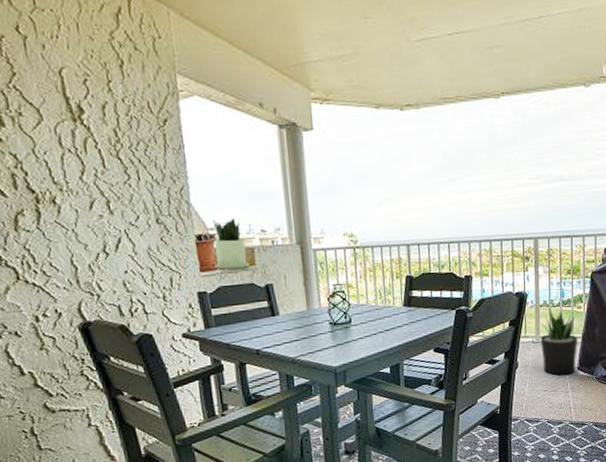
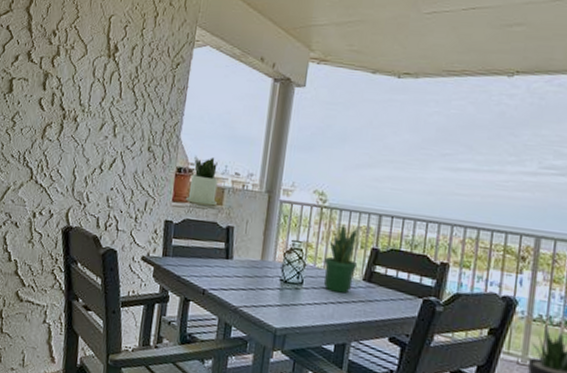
planter: none [366,260,397,322] -> present [323,224,358,294]

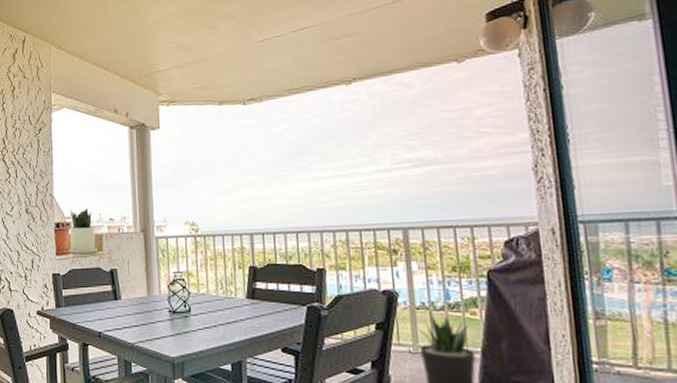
planter: present [323,224,358,294] -> none [206,249,239,314]

